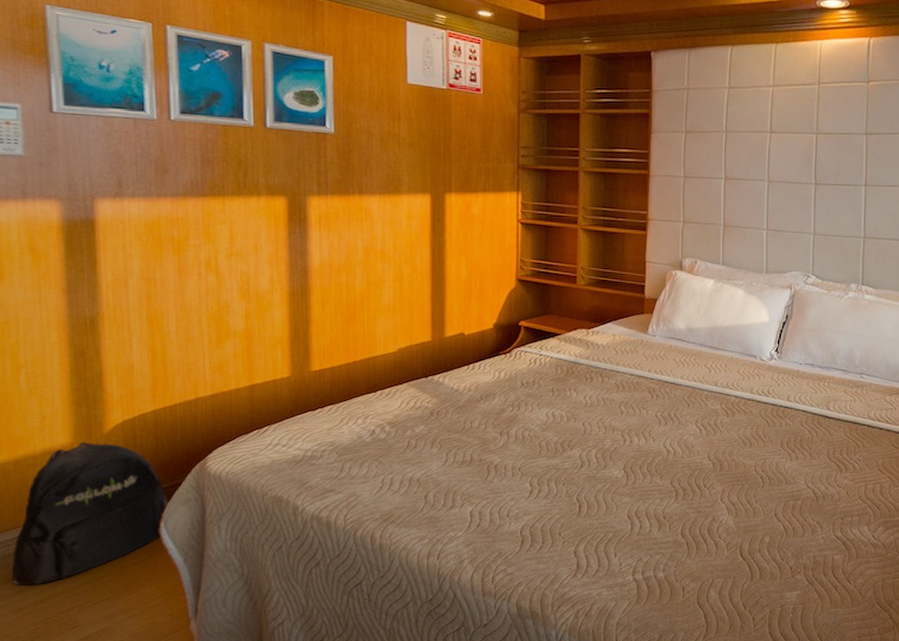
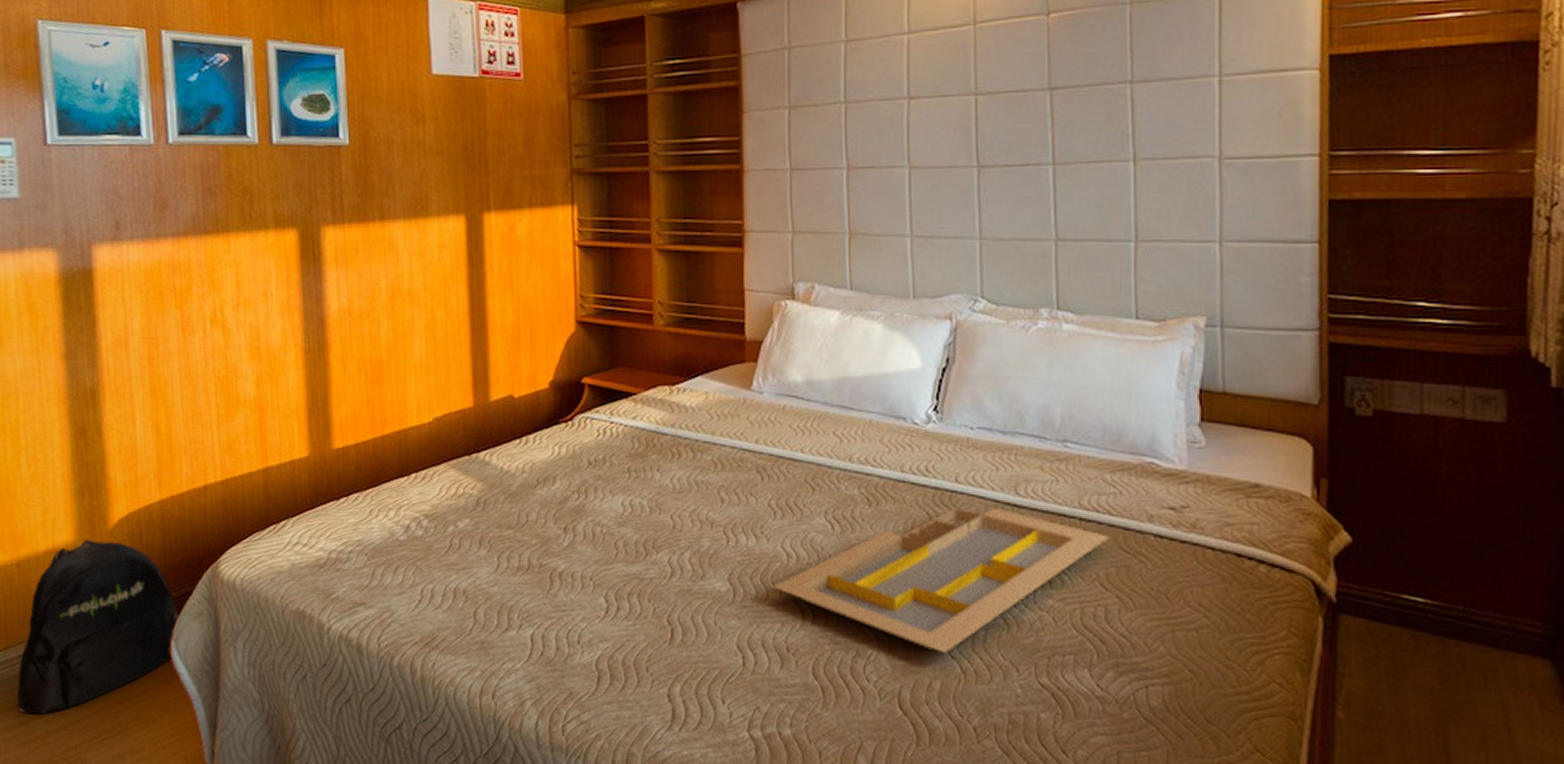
serving tray: none [655,418,886,518] -> present [772,507,1109,654]

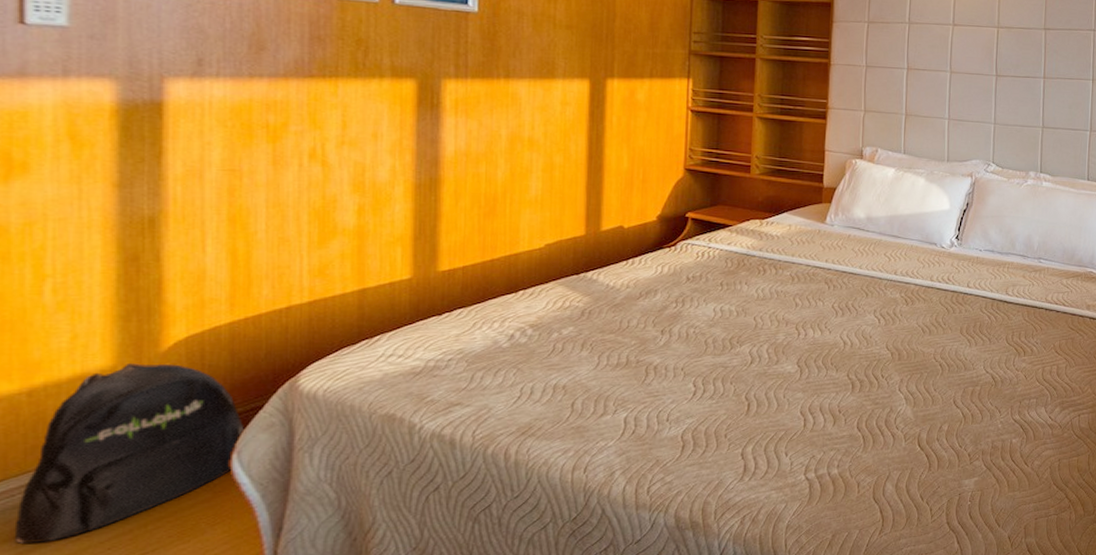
serving tray: present [772,507,1109,654] -> none [830,303,1063,405]

